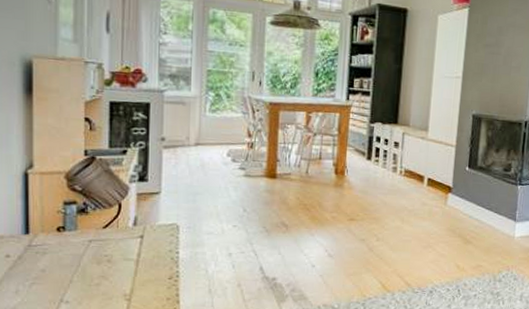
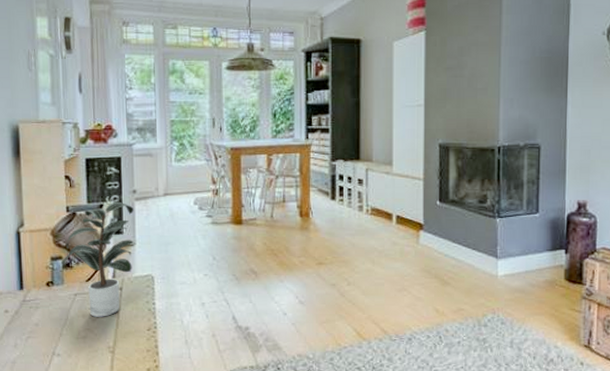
potted plant: none [74,148,161,265] -> present [60,201,135,317]

